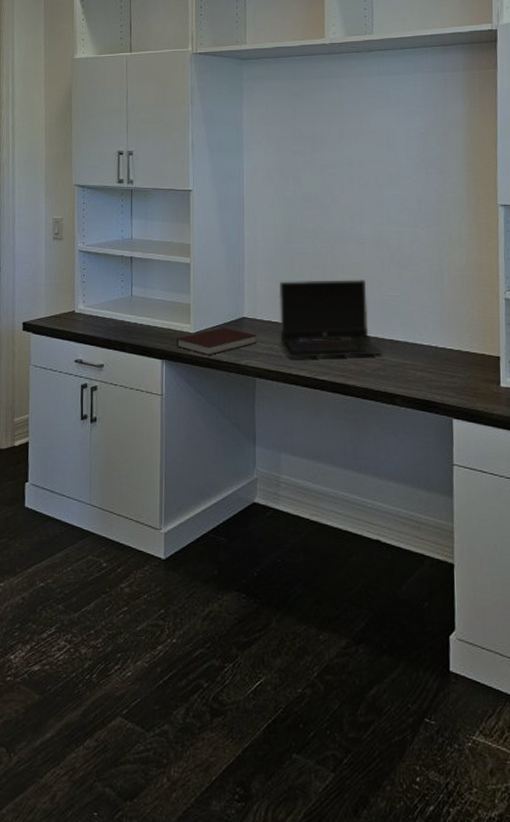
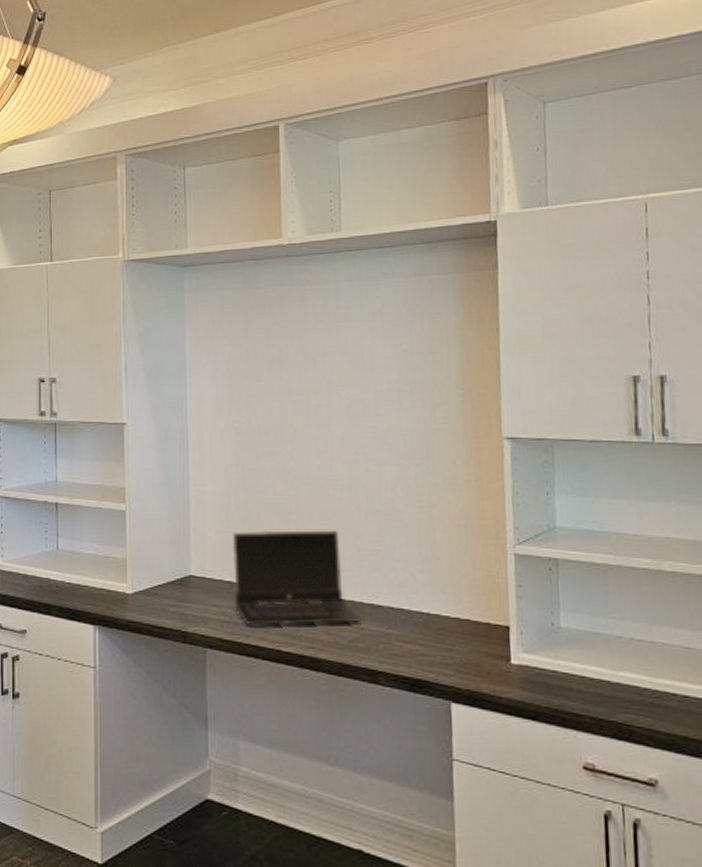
notebook: present [176,328,257,356] -> none [110,588,207,622]

